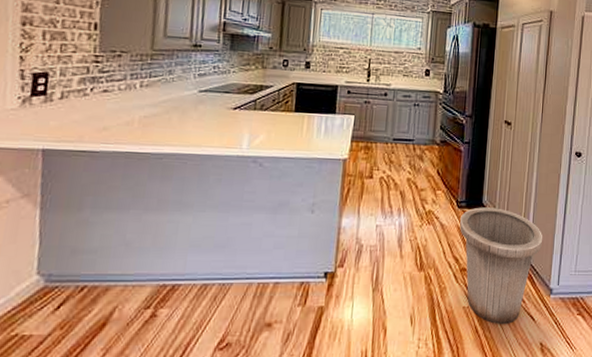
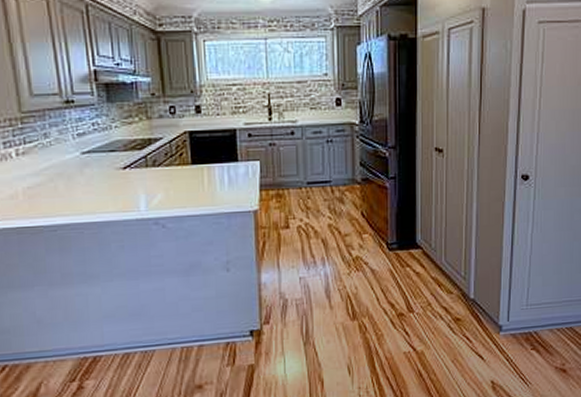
trash can: present [460,207,542,324] -> none [393,246,487,367]

